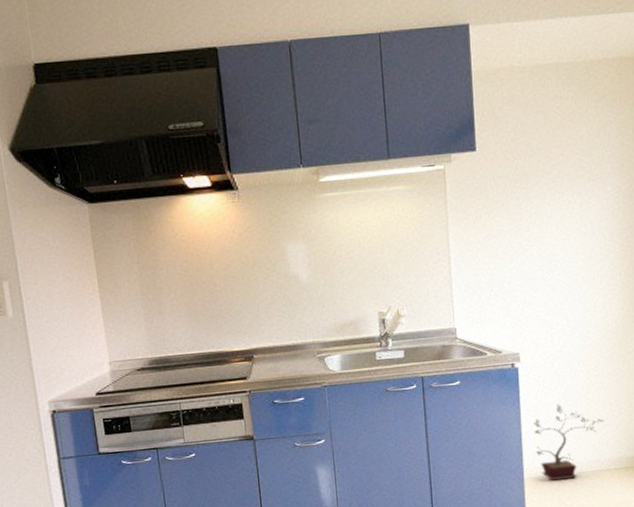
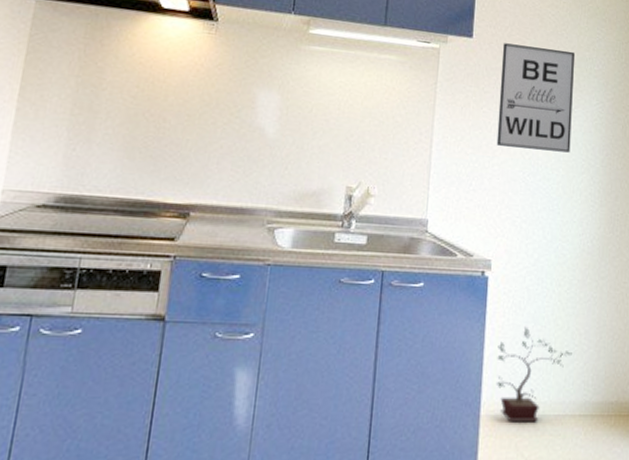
wall art: none [507,141,588,250] -> present [496,43,576,153]

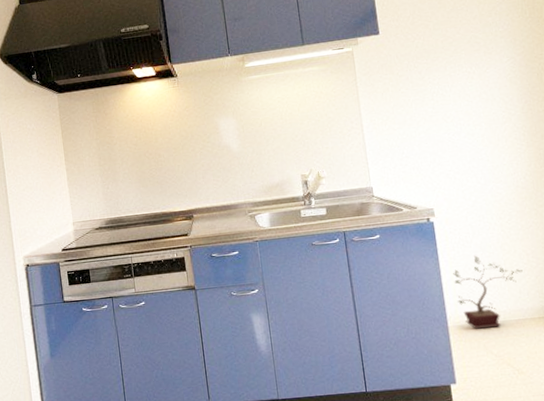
wall art: present [496,43,576,153] -> none [407,21,489,117]

